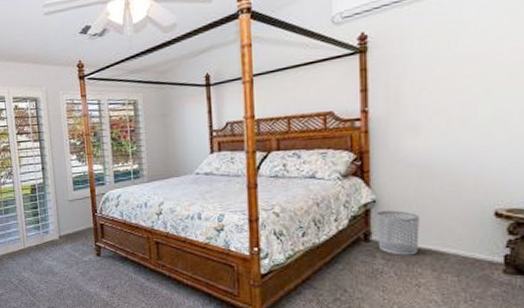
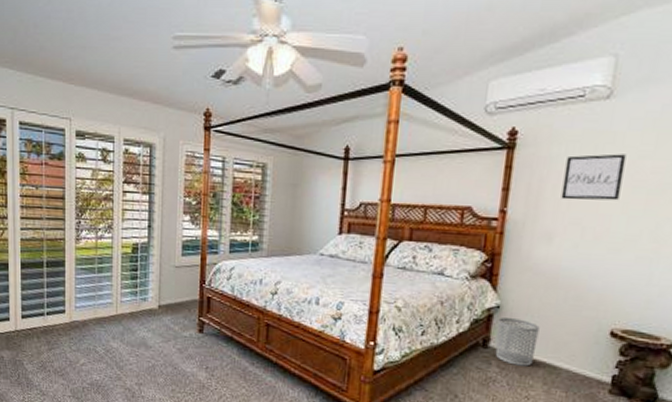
wall art: none [421,40,482,92] -> present [561,153,627,201]

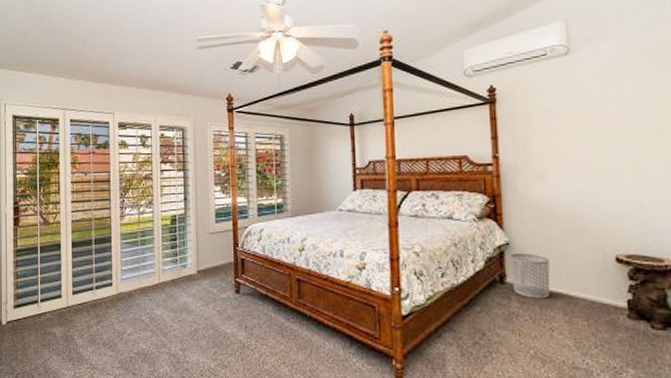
wall art: present [561,153,627,201] -> none [542,99,596,142]

